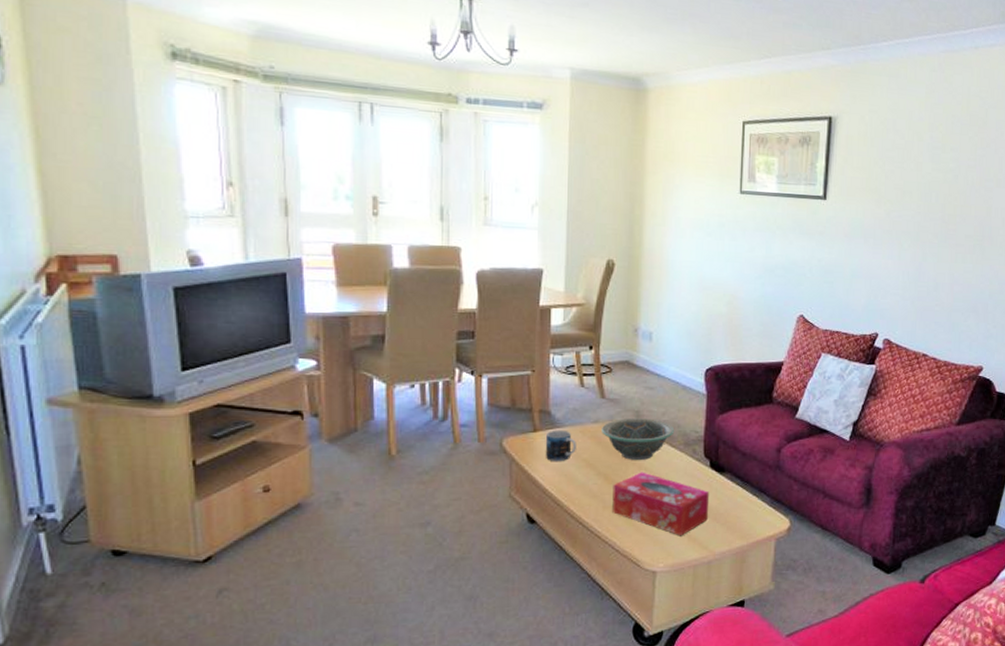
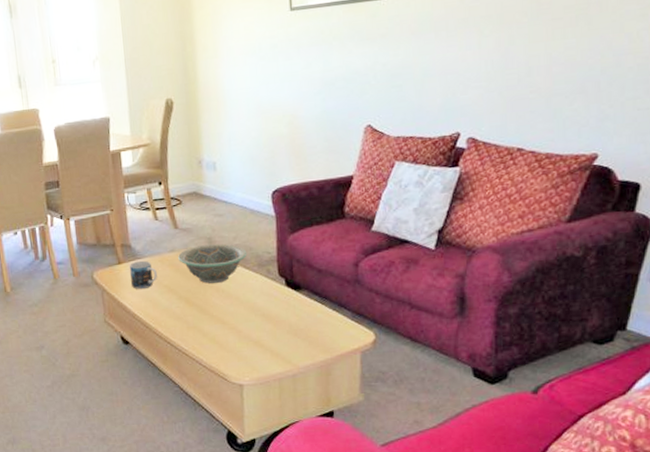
tissue box: present [612,472,710,536] -> none [194,294,289,352]

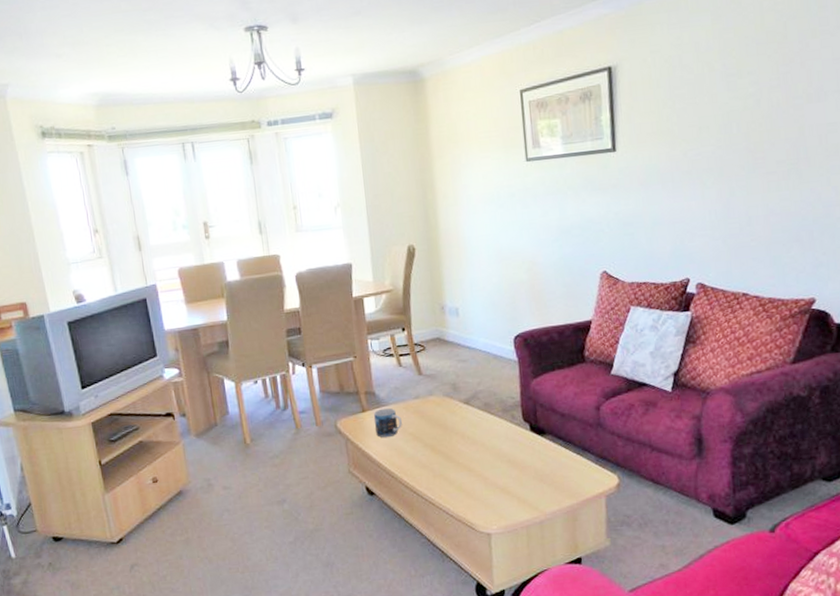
decorative bowl: present [178,243,247,284] -> none [423,389,492,430]

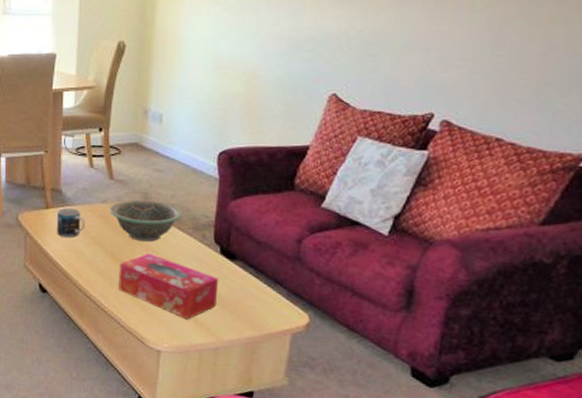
decorative bowl: none [423,389,492,430] -> present [109,200,184,242]
tissue box: none [440,440,534,499] -> present [118,253,219,320]

